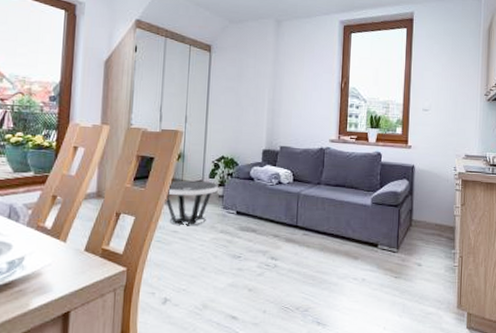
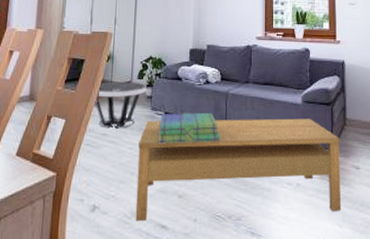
coffee table: none [206,219,405,313] -> present [135,118,342,222]
stack of books: none [229,212,291,241] -> present [158,112,220,144]

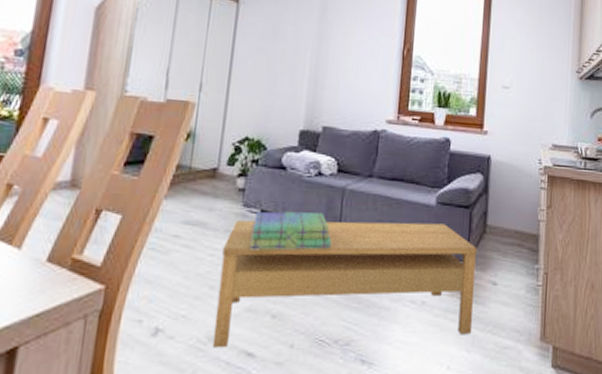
side table: present [95,81,148,129] -> none [165,167,240,229]

